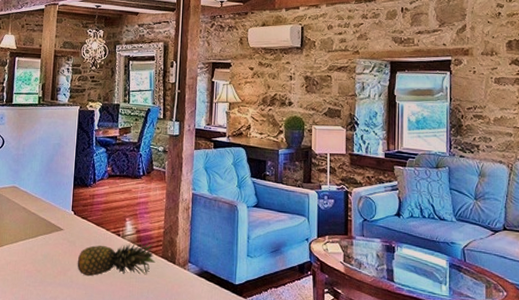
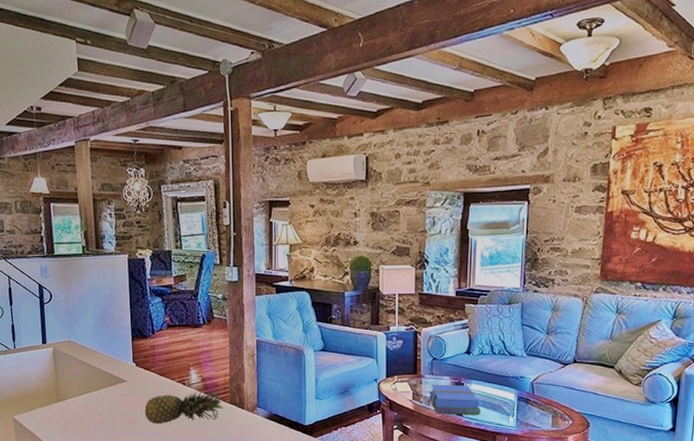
books: none [360,246,413,281] -> present [429,384,481,415]

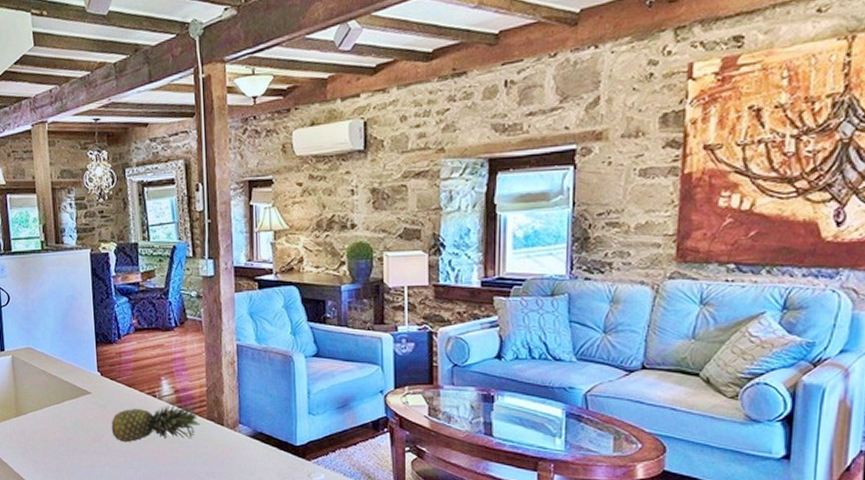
books: present [429,384,481,415] -> none [450,396,518,435]

